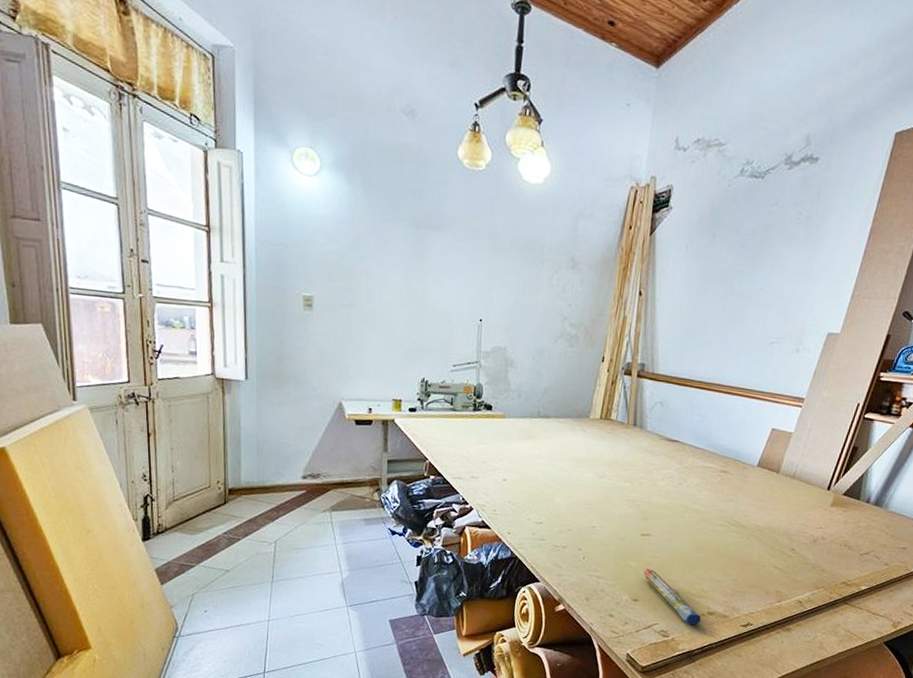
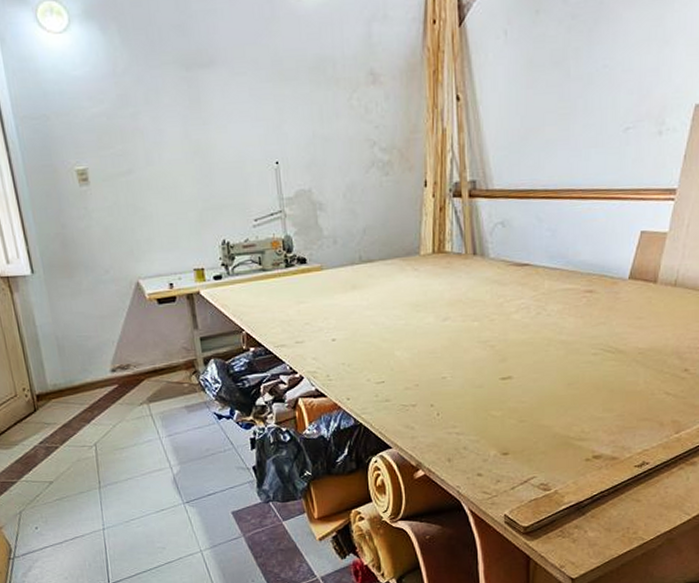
marker pen: present [644,568,701,625] -> none [510,416,585,474]

